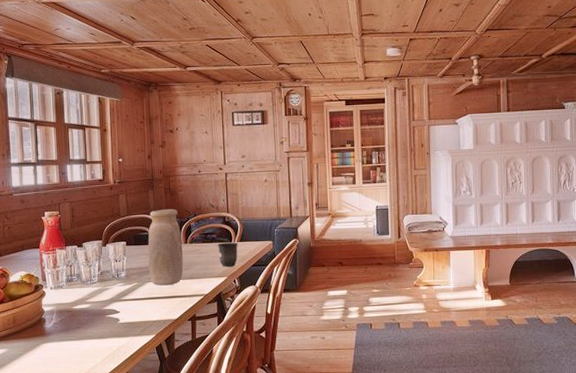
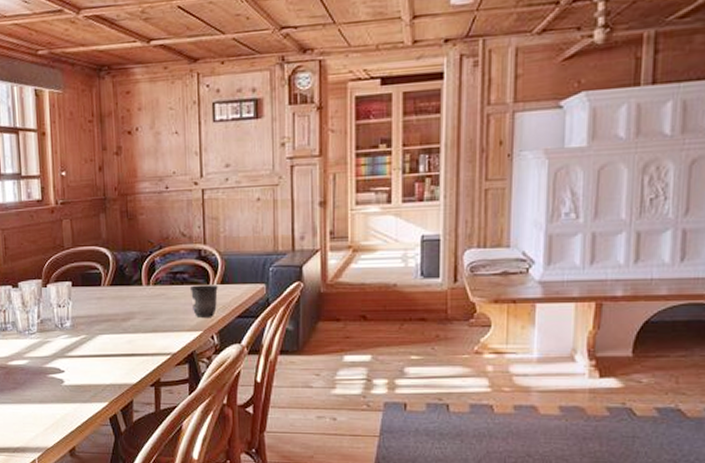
vase: present [148,208,184,286] -> none [99,238,145,340]

